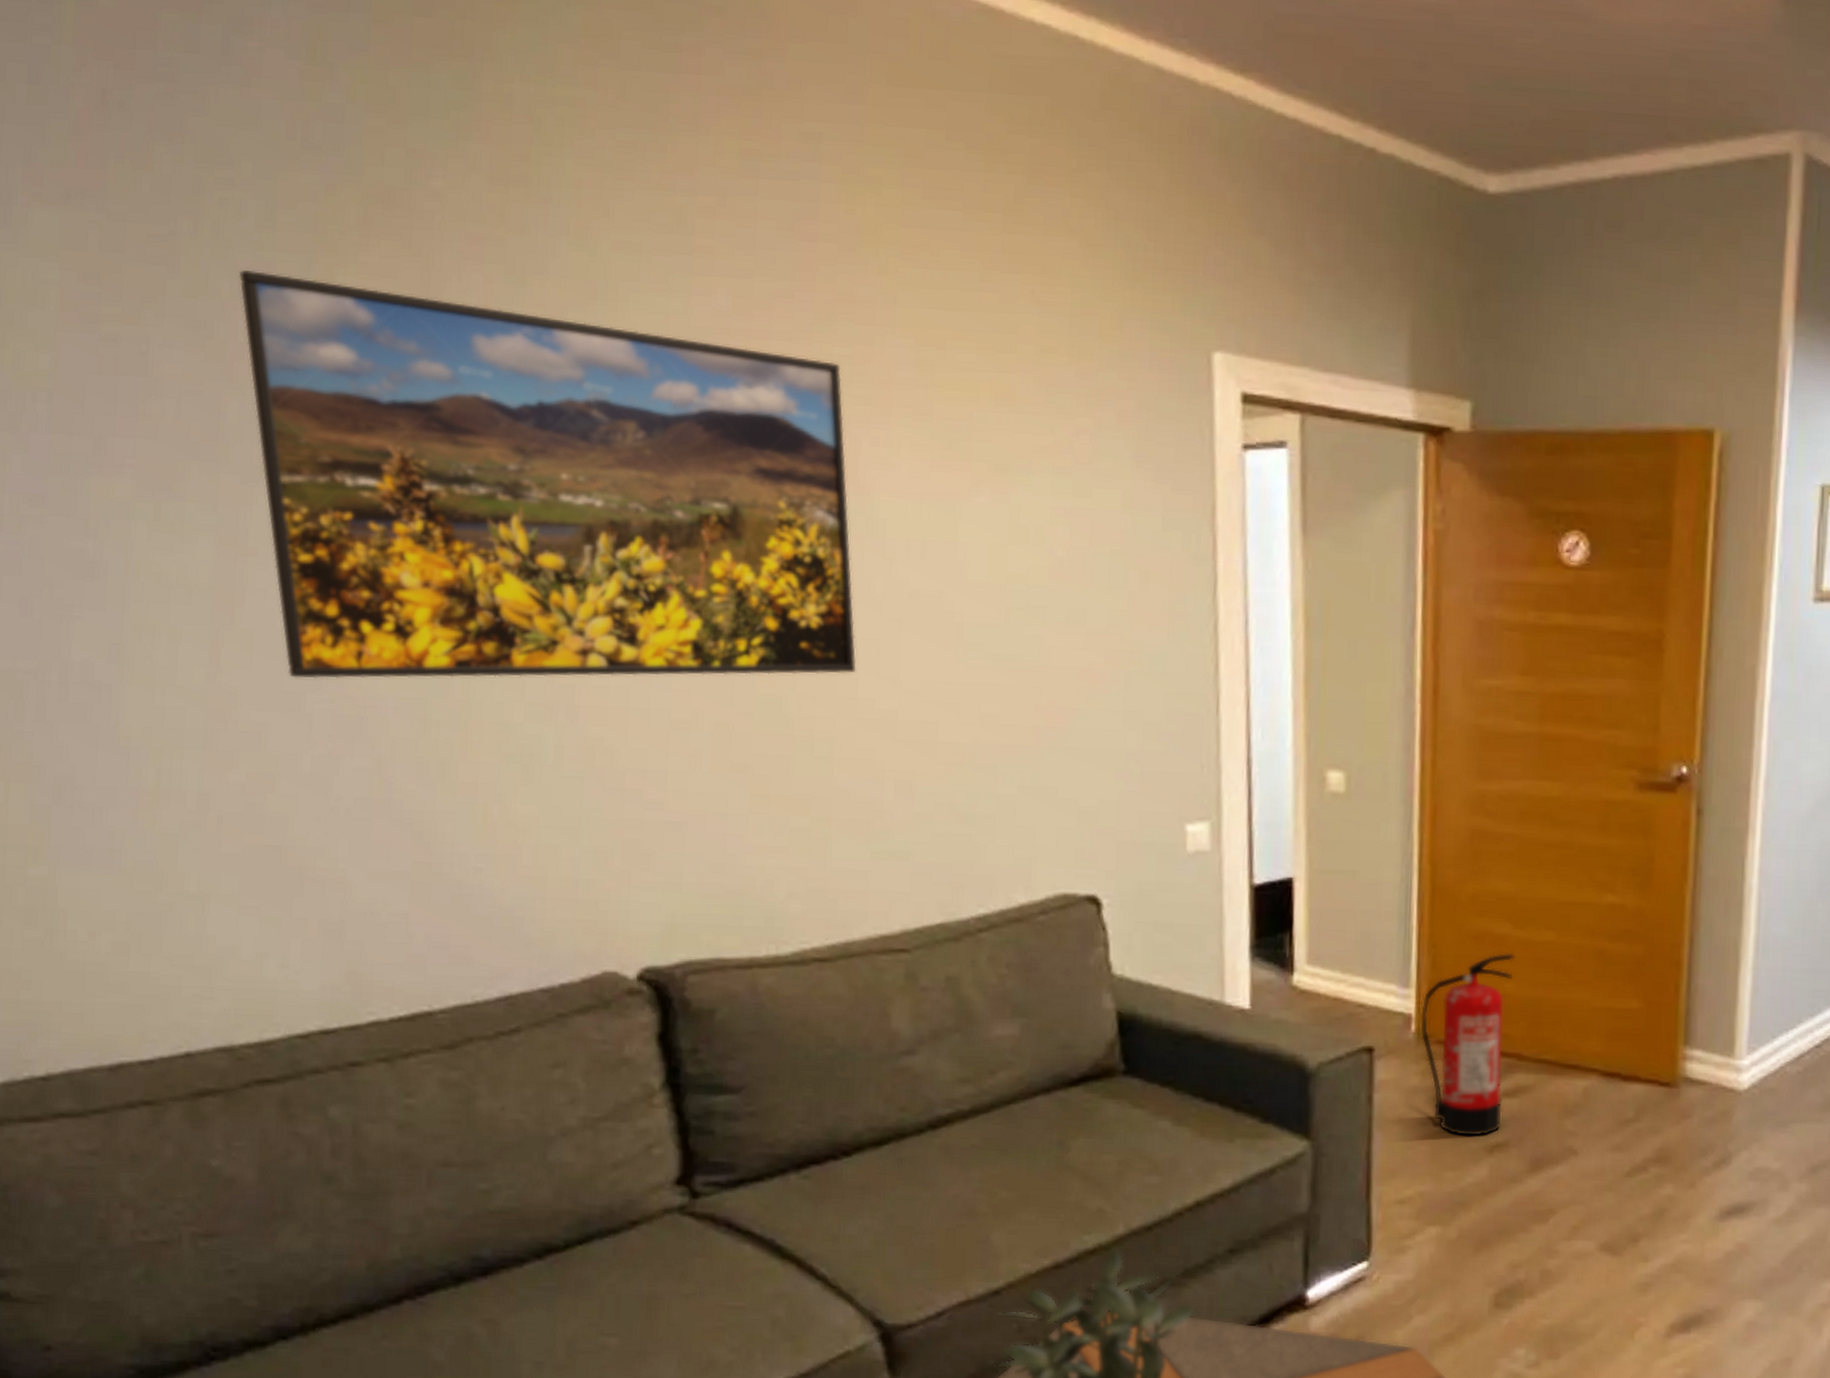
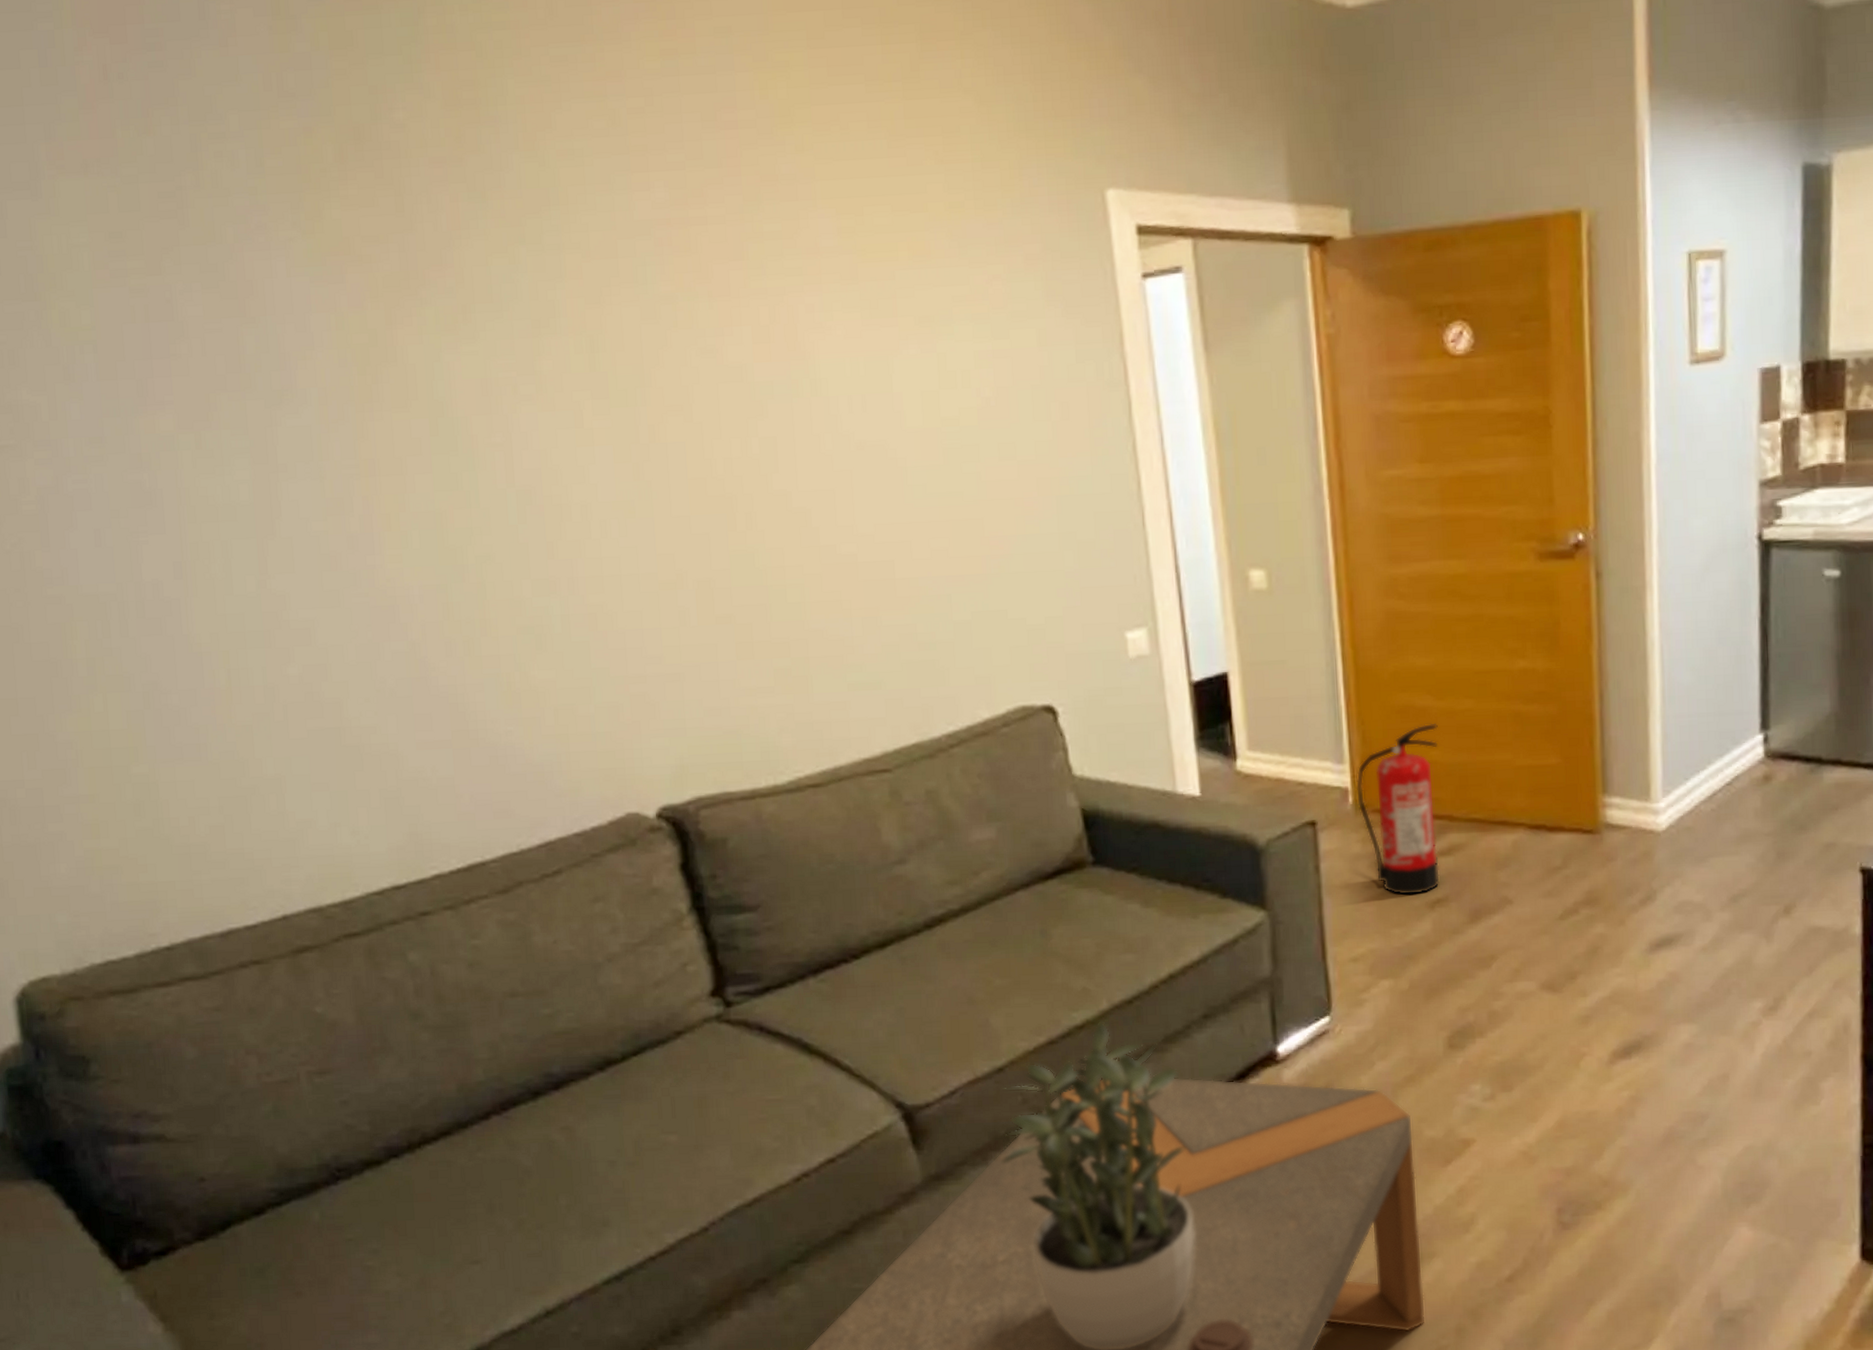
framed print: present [238,270,857,679] -> none [239,213,816,577]

